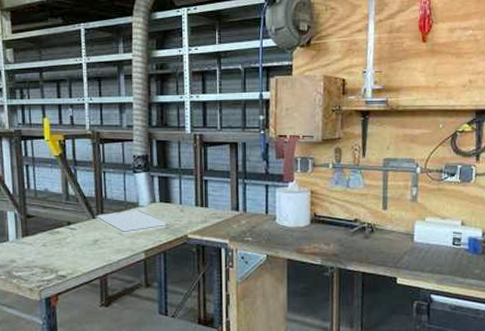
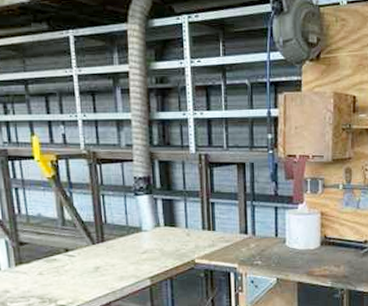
clipboard: present [95,210,170,234] -> none [95,235,176,260]

